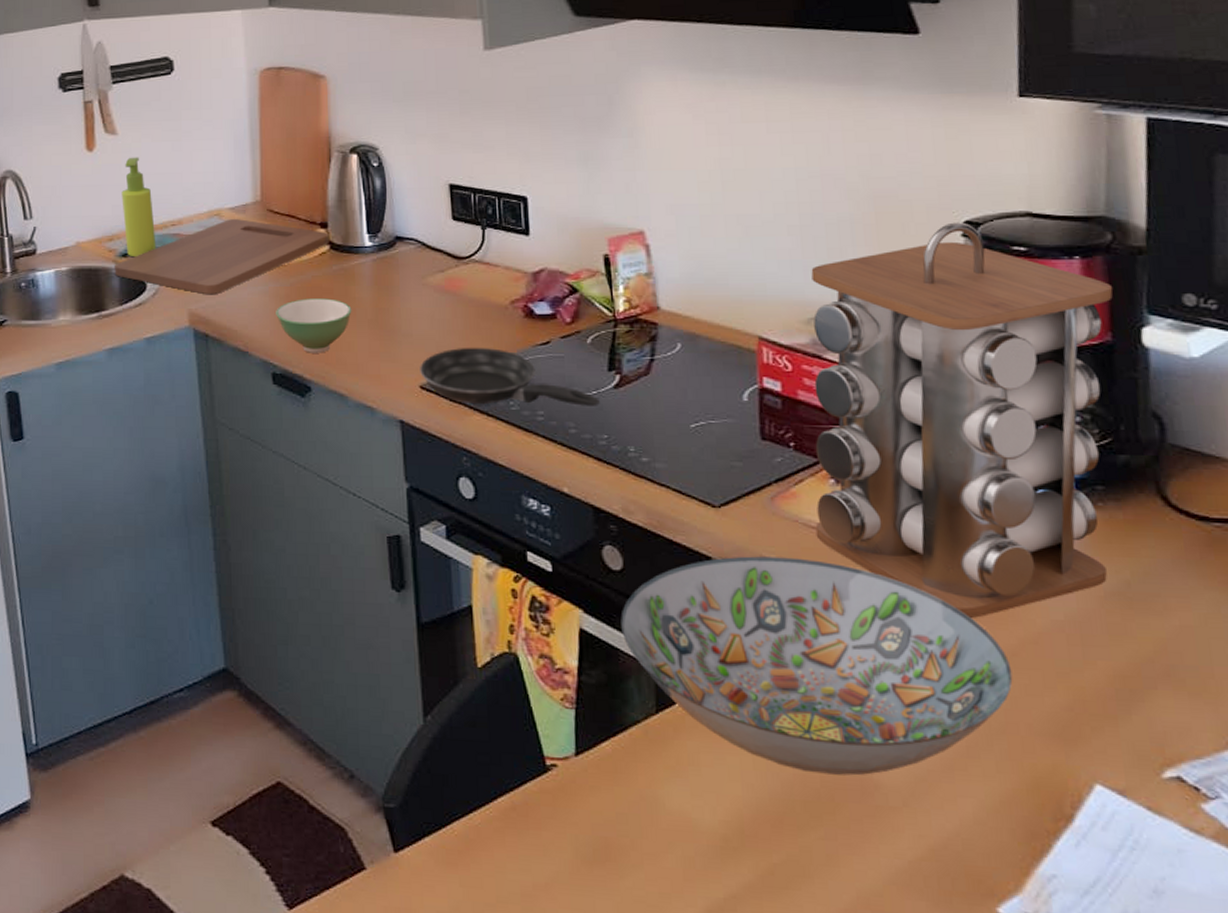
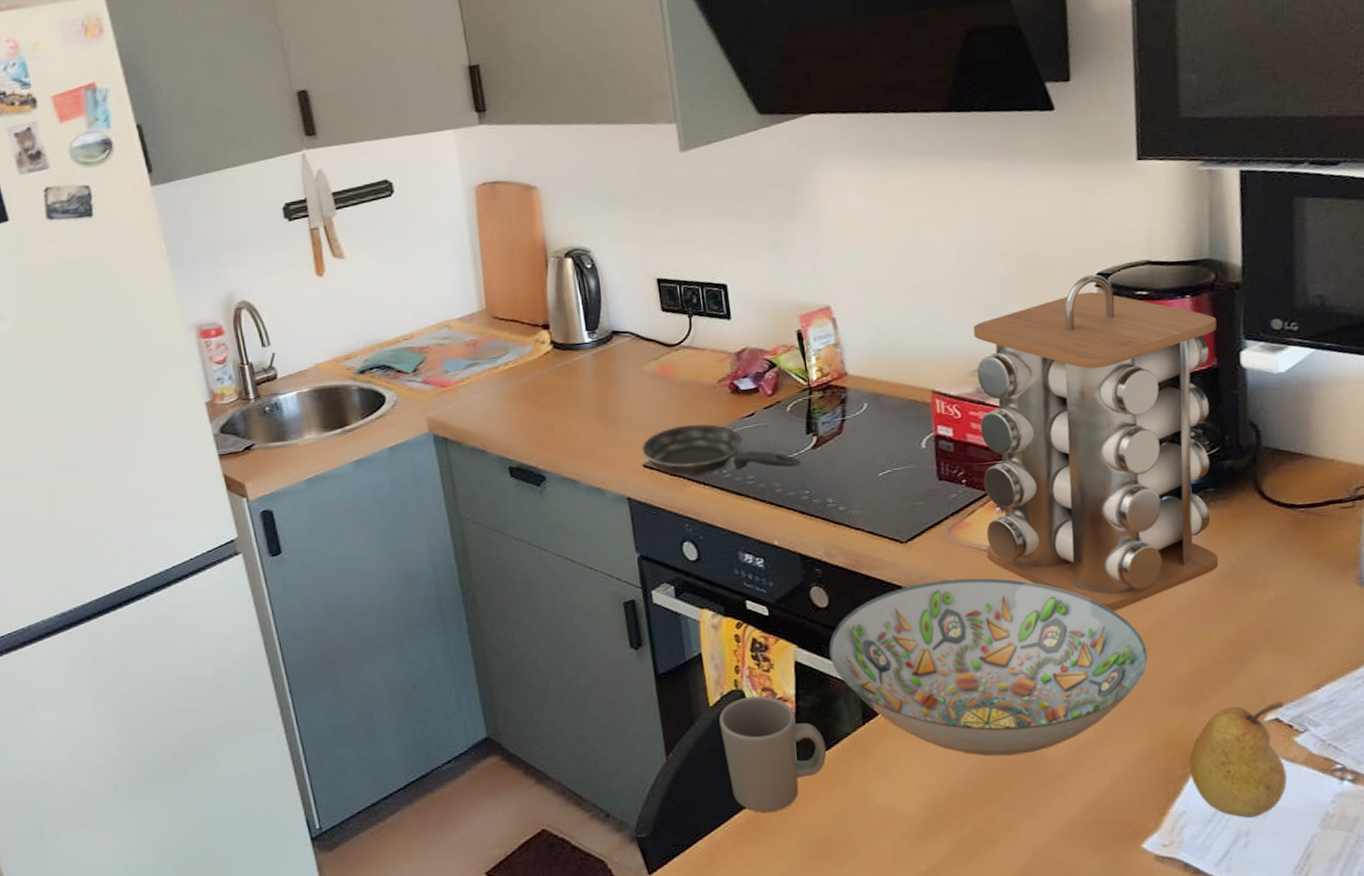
cutting board: present [114,219,329,295] -> none [353,328,552,402]
soap dispenser: present [122,157,156,258] -> none [354,277,392,373]
bowl: present [276,298,352,353] -> none [508,393,578,446]
mug: none [487,662,611,801] -> present [719,695,827,813]
fruit: none [1061,753,1191,897] -> present [1188,701,1287,818]

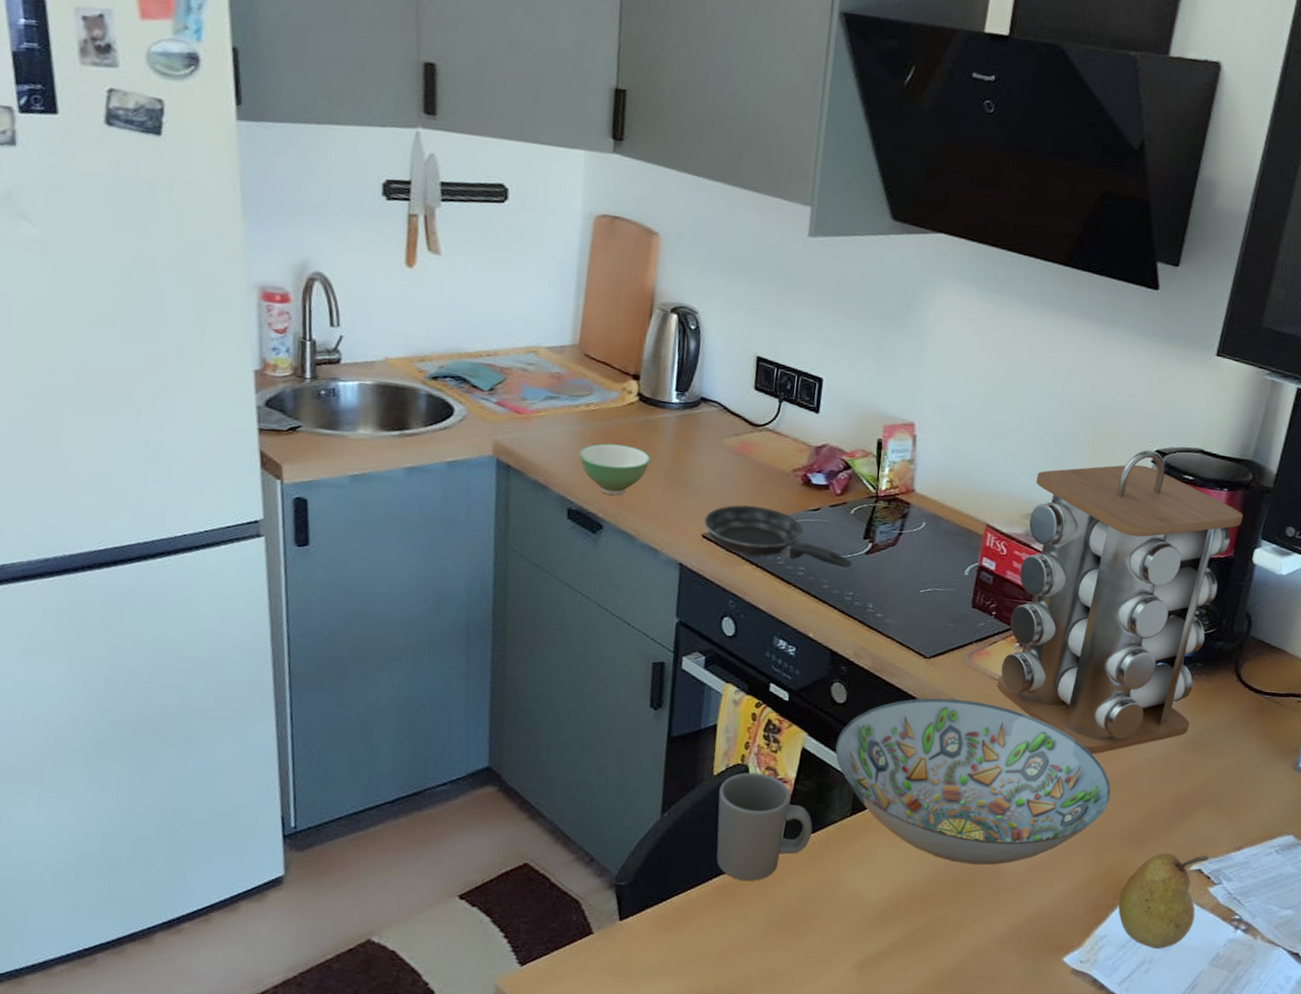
bowl: none [508,393,578,446] -> present [579,443,651,496]

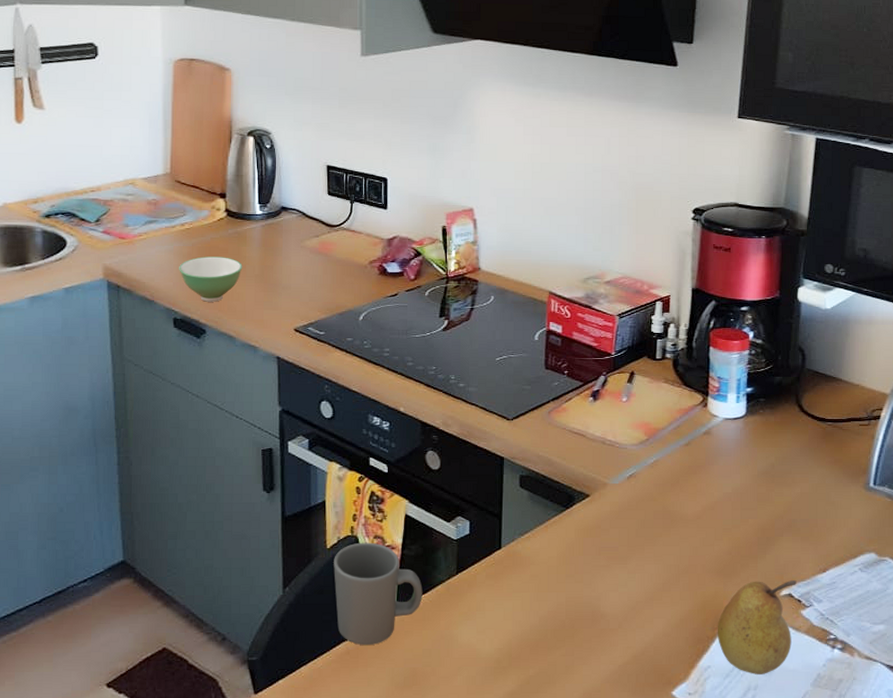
frying pan: present [704,505,852,568] -> none [295,298,432,345]
decorative bowl: present [835,698,1111,866] -> none [436,455,696,610]
spice rack: present [997,450,1244,755] -> none [577,209,784,495]

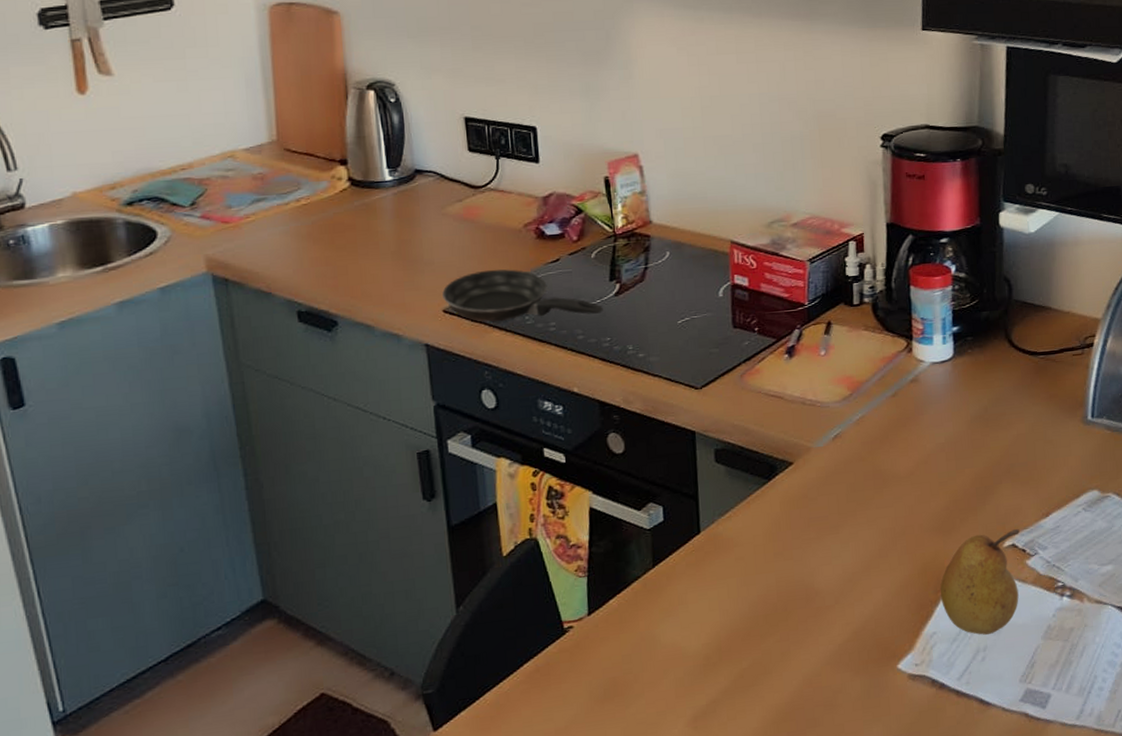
bowl: present [179,257,243,302] -> none [298,234,375,289]
frying pan: none [295,298,432,345] -> present [442,269,603,322]
mug: present [334,542,423,645] -> none [512,543,617,660]

